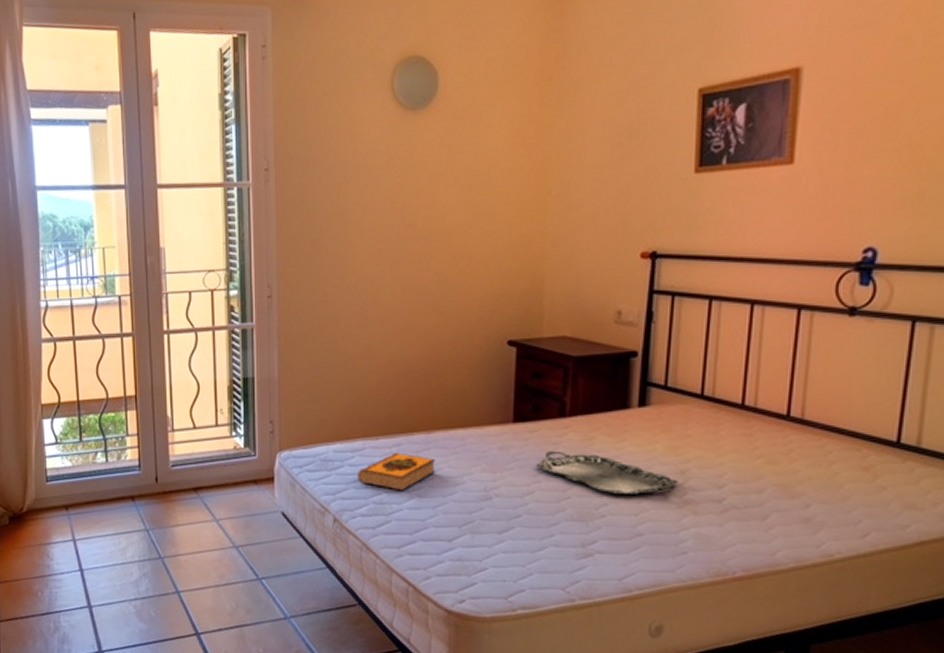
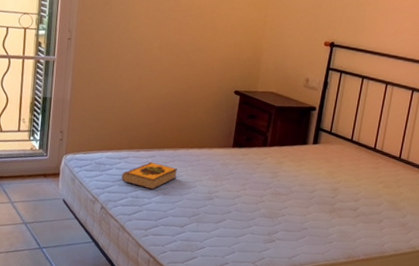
serving tray: present [536,452,679,495] -> none [244,169,332,203]

